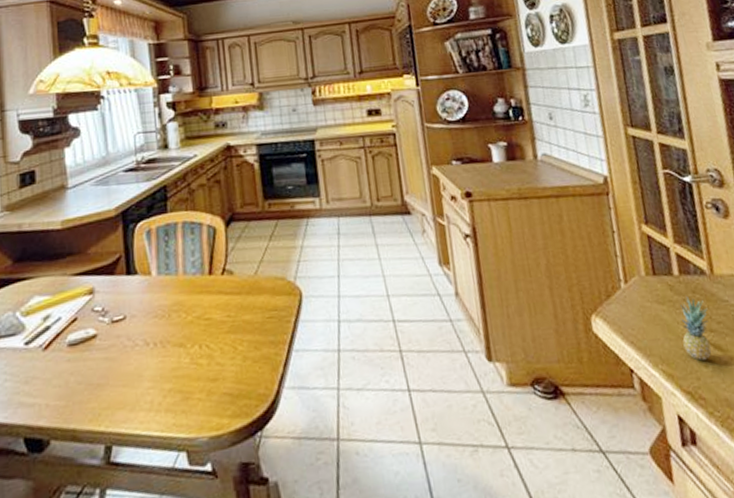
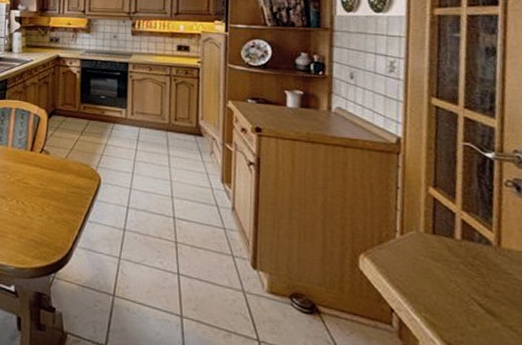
fruit: present [680,296,712,361] -> none [452,260,487,320]

